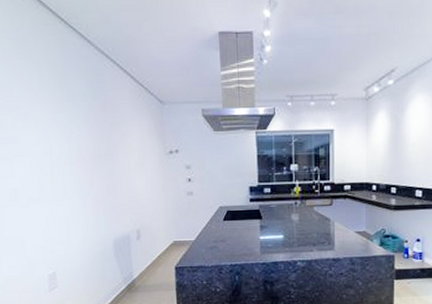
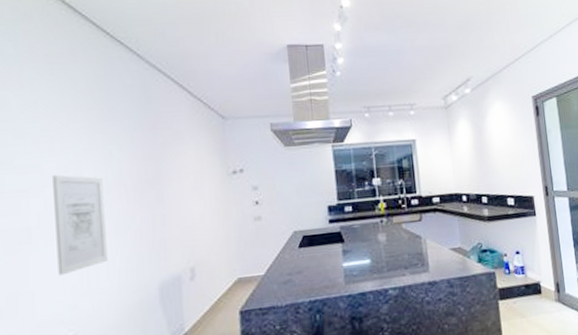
wall art: none [29,146,74,228] -> present [53,174,108,276]

